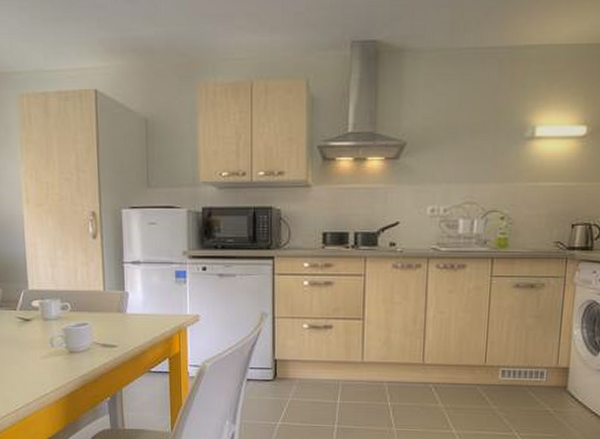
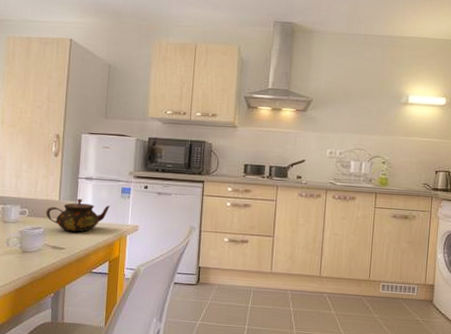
teapot: none [90,287,165,327] -> present [46,199,111,233]

